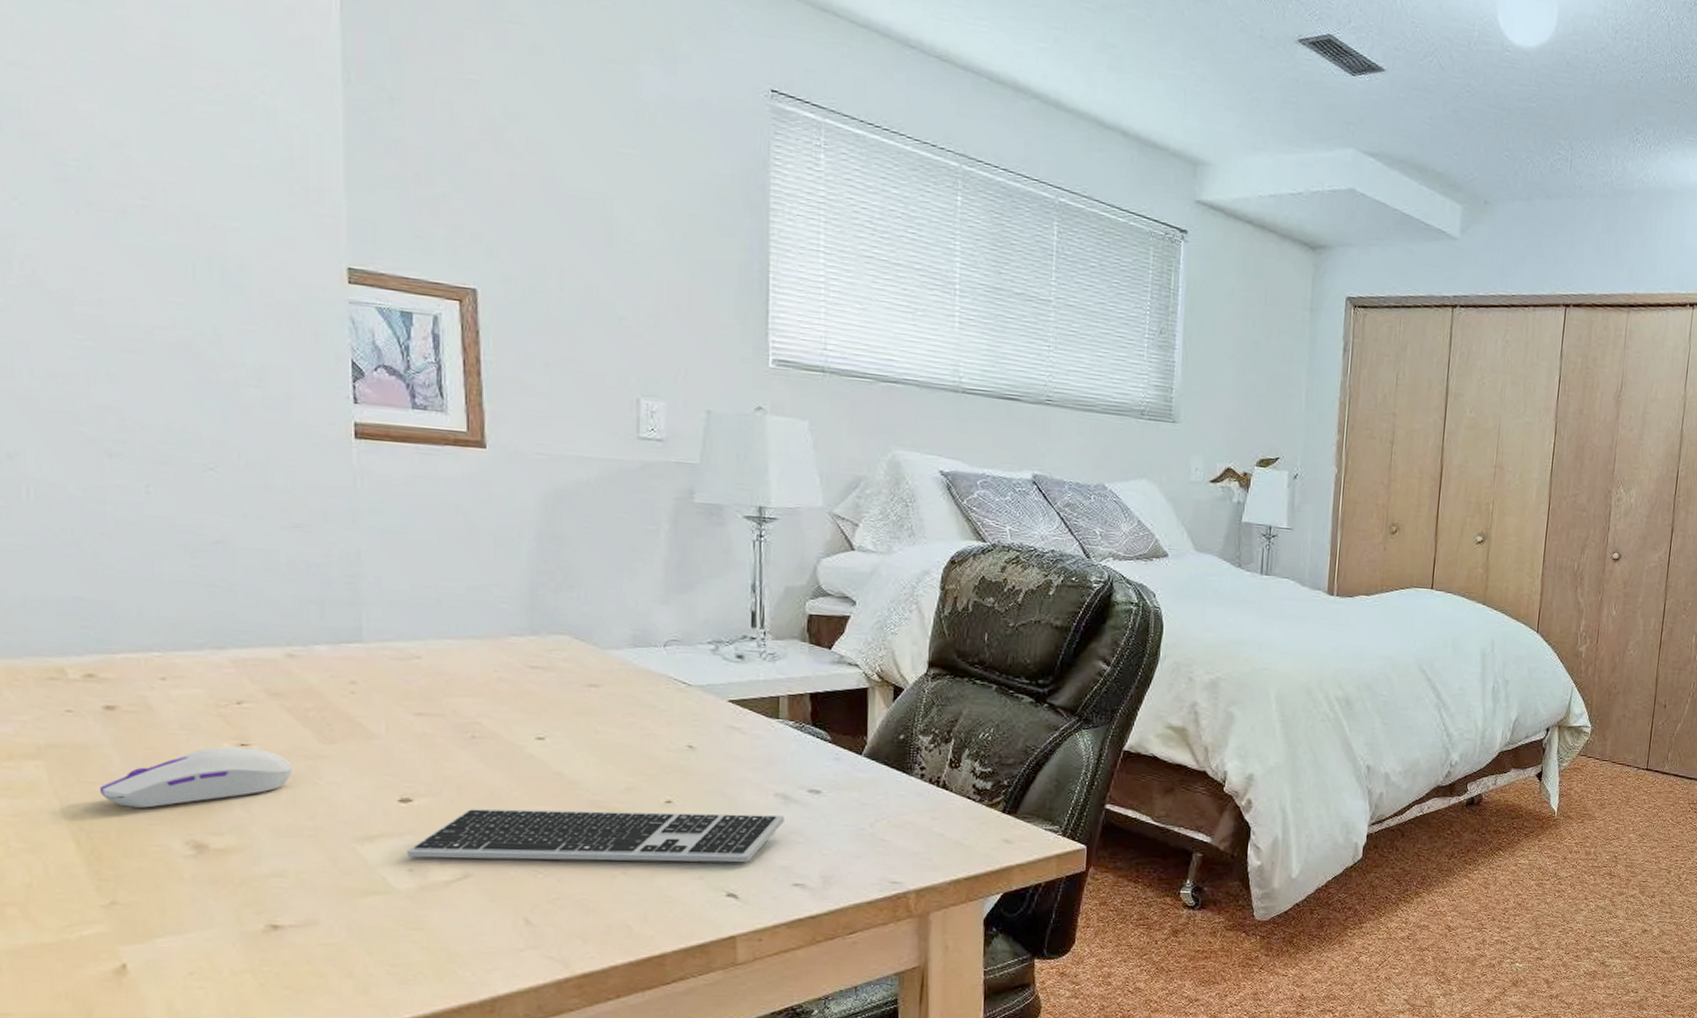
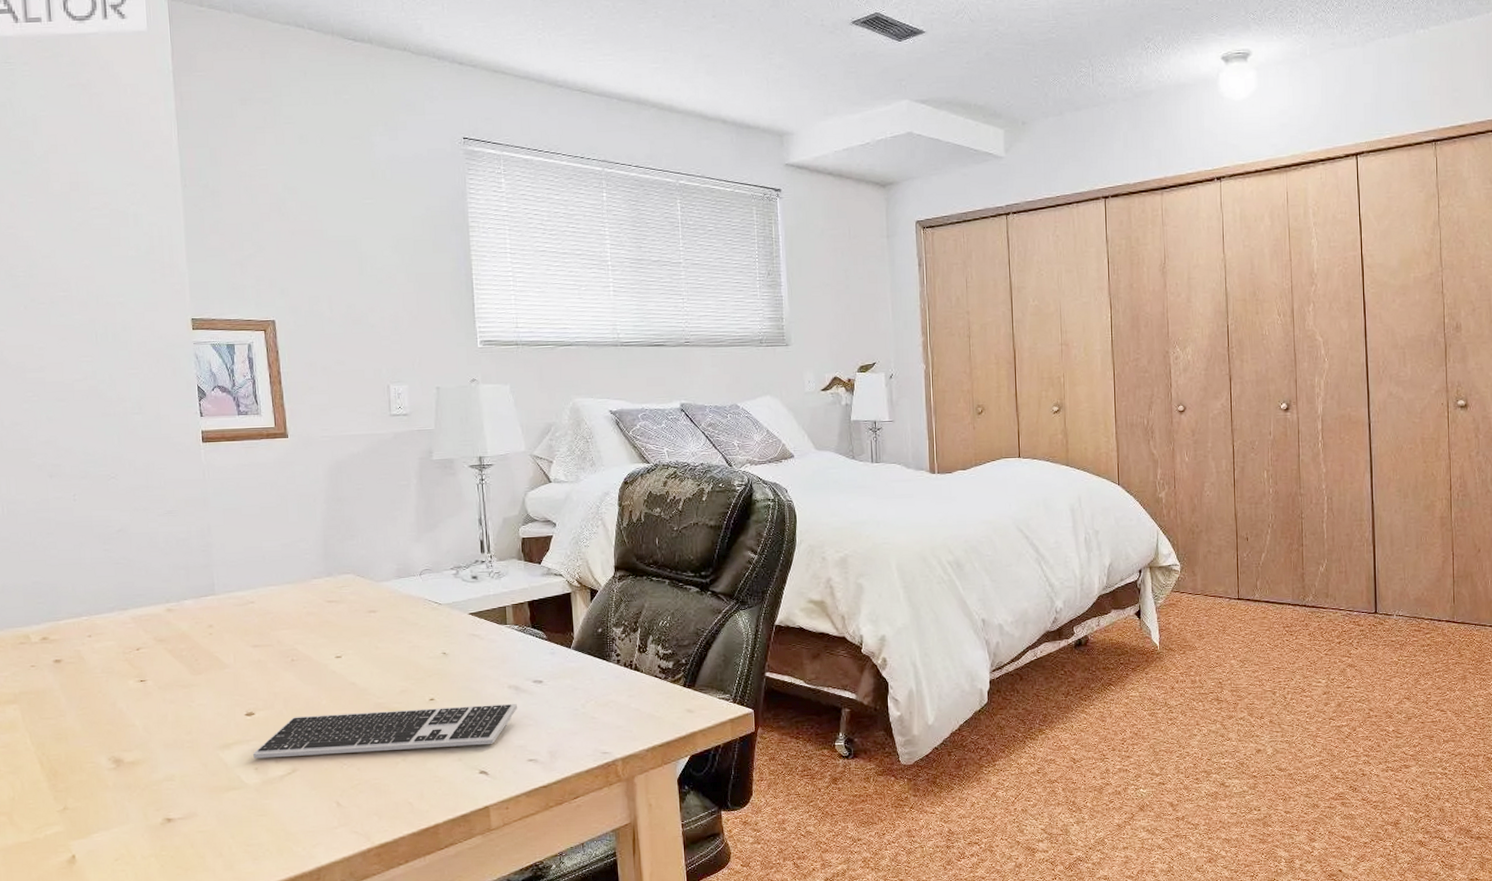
computer mouse: present [99,746,292,808] -> none [53,682,174,735]

